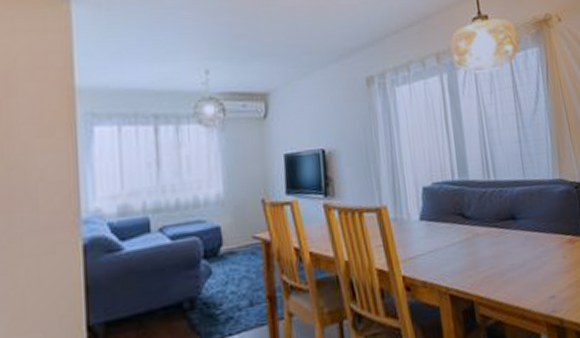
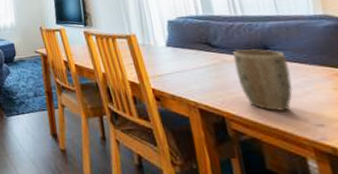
plant pot: none [484,218,533,288] -> present [233,49,293,112]

